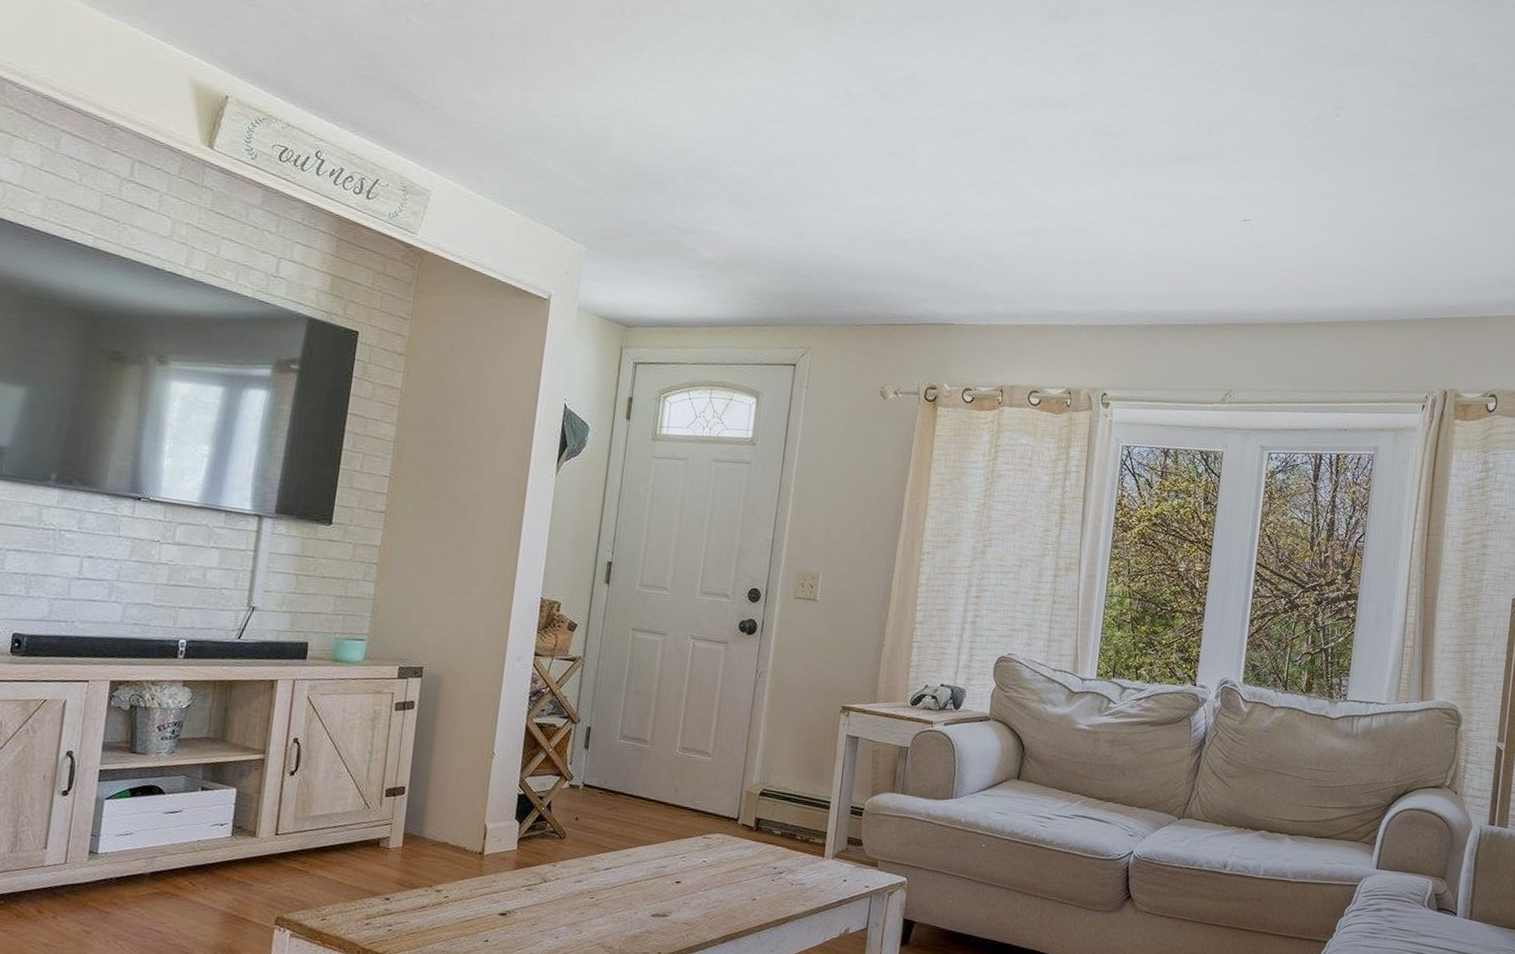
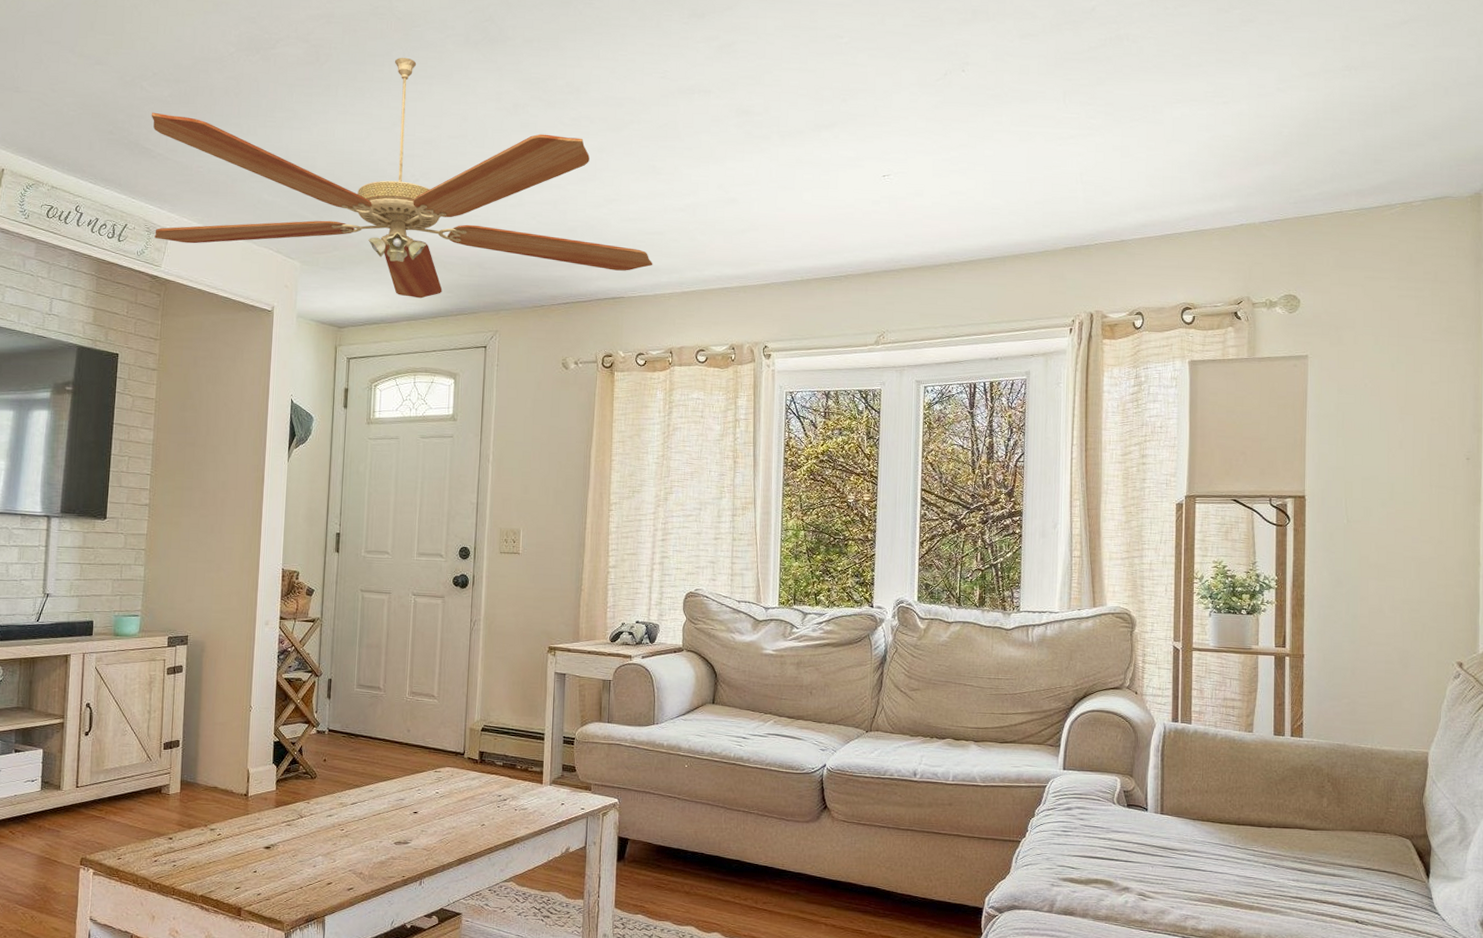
ceiling fan: none [411,22,990,303] -> present [151,57,653,299]

